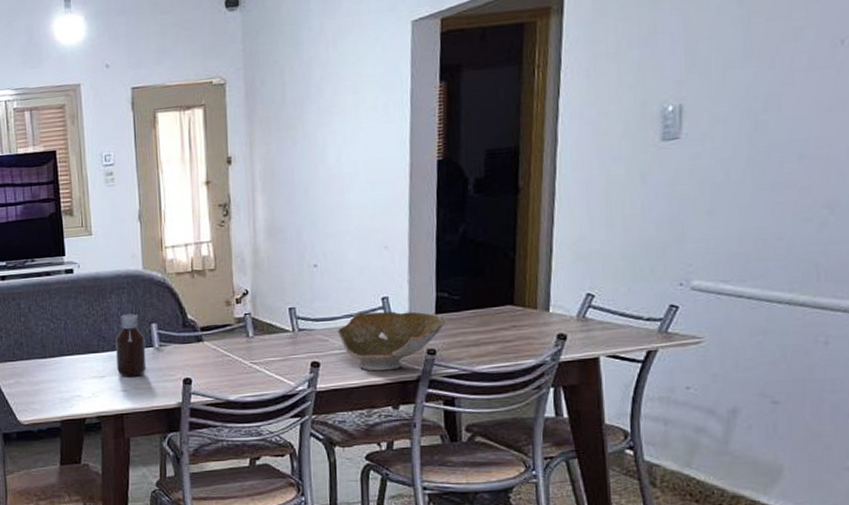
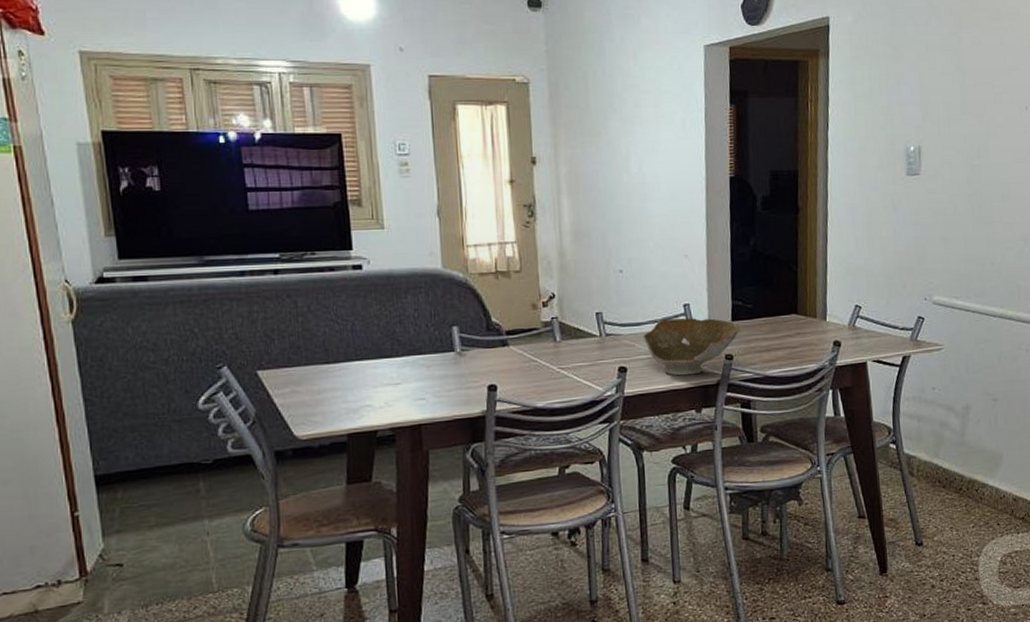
bottle: present [115,313,147,377] -> none [412,315,447,384]

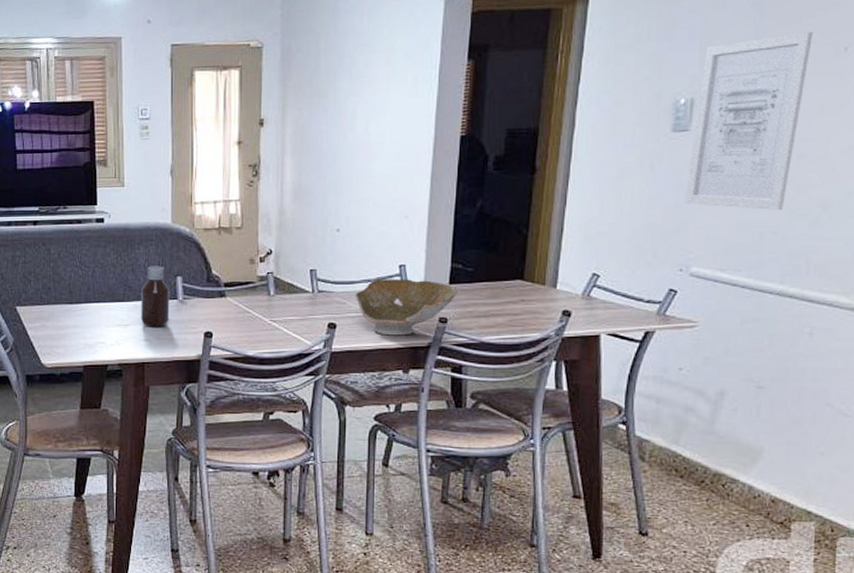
bottle: none [412,315,447,384] -> present [141,266,170,327]
wall art: none [922,92,1003,245] -> present [685,31,813,211]

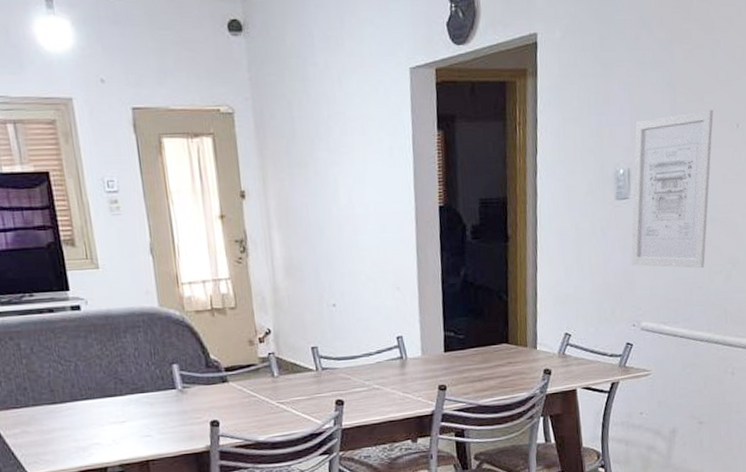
bottle: present [141,266,170,327] -> none [134,354,171,422]
bowl: present [355,279,458,336] -> none [358,350,453,408]

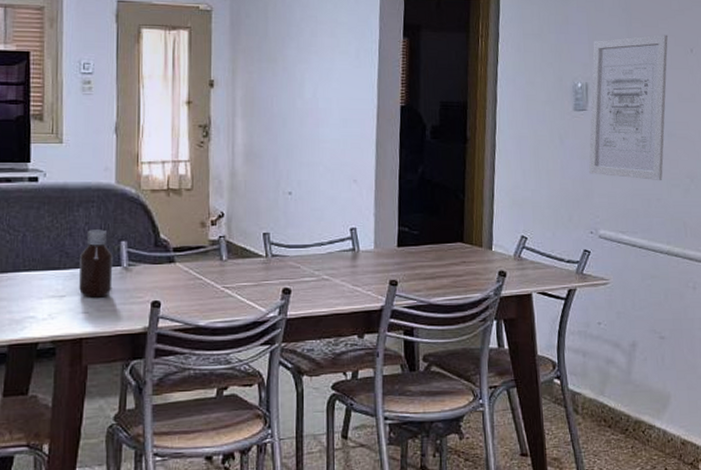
bottle: none [134,354,171,422] -> present [79,229,113,298]

